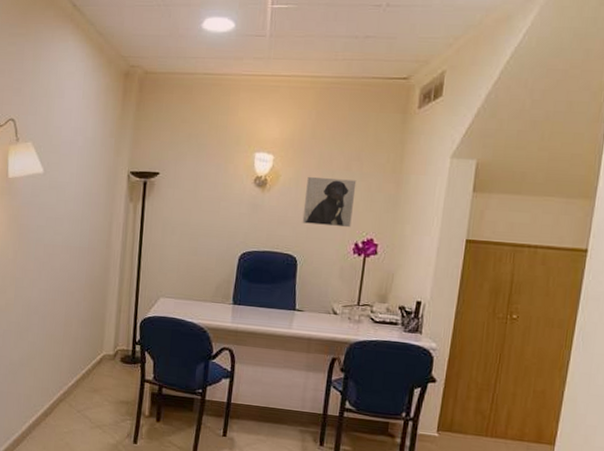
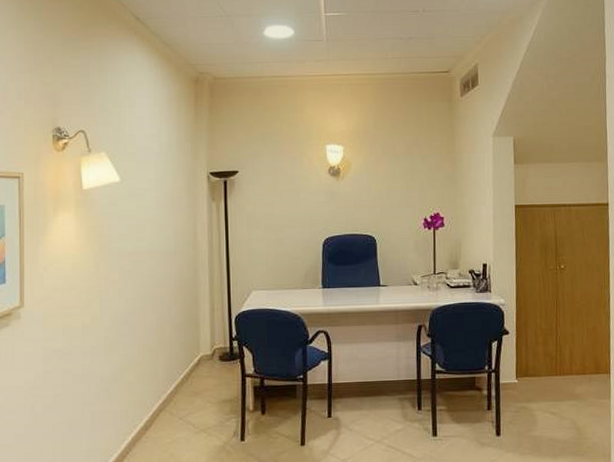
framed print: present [302,176,357,228] -> none [375,162,419,206]

